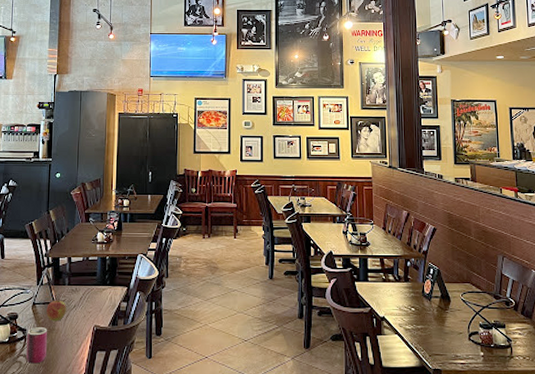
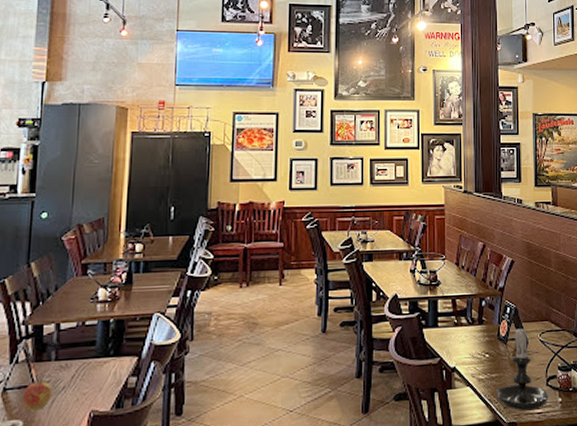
candle holder: none [422,284,471,361] -> present [497,324,549,411]

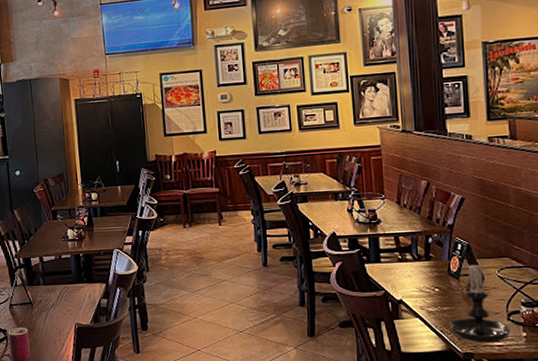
apple: present [22,380,52,411] -> none [24,299,45,321]

